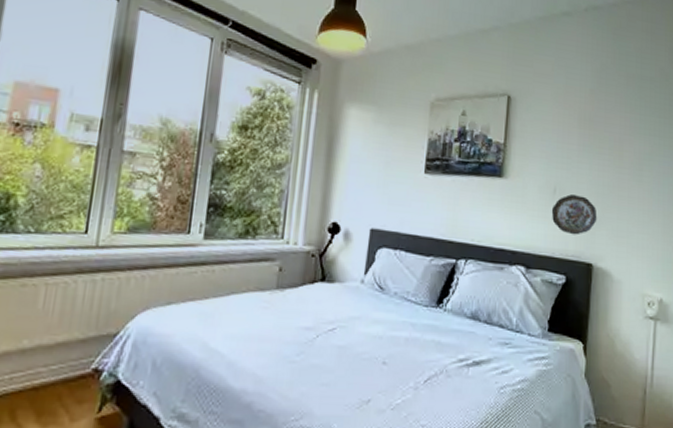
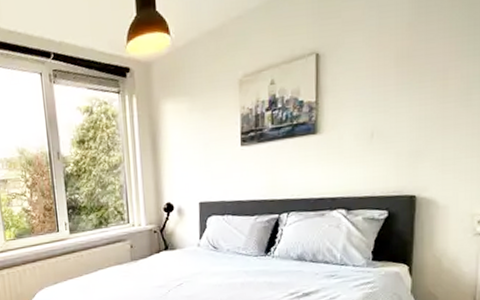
decorative plate: present [551,194,597,235] -> none [369,134,420,173]

